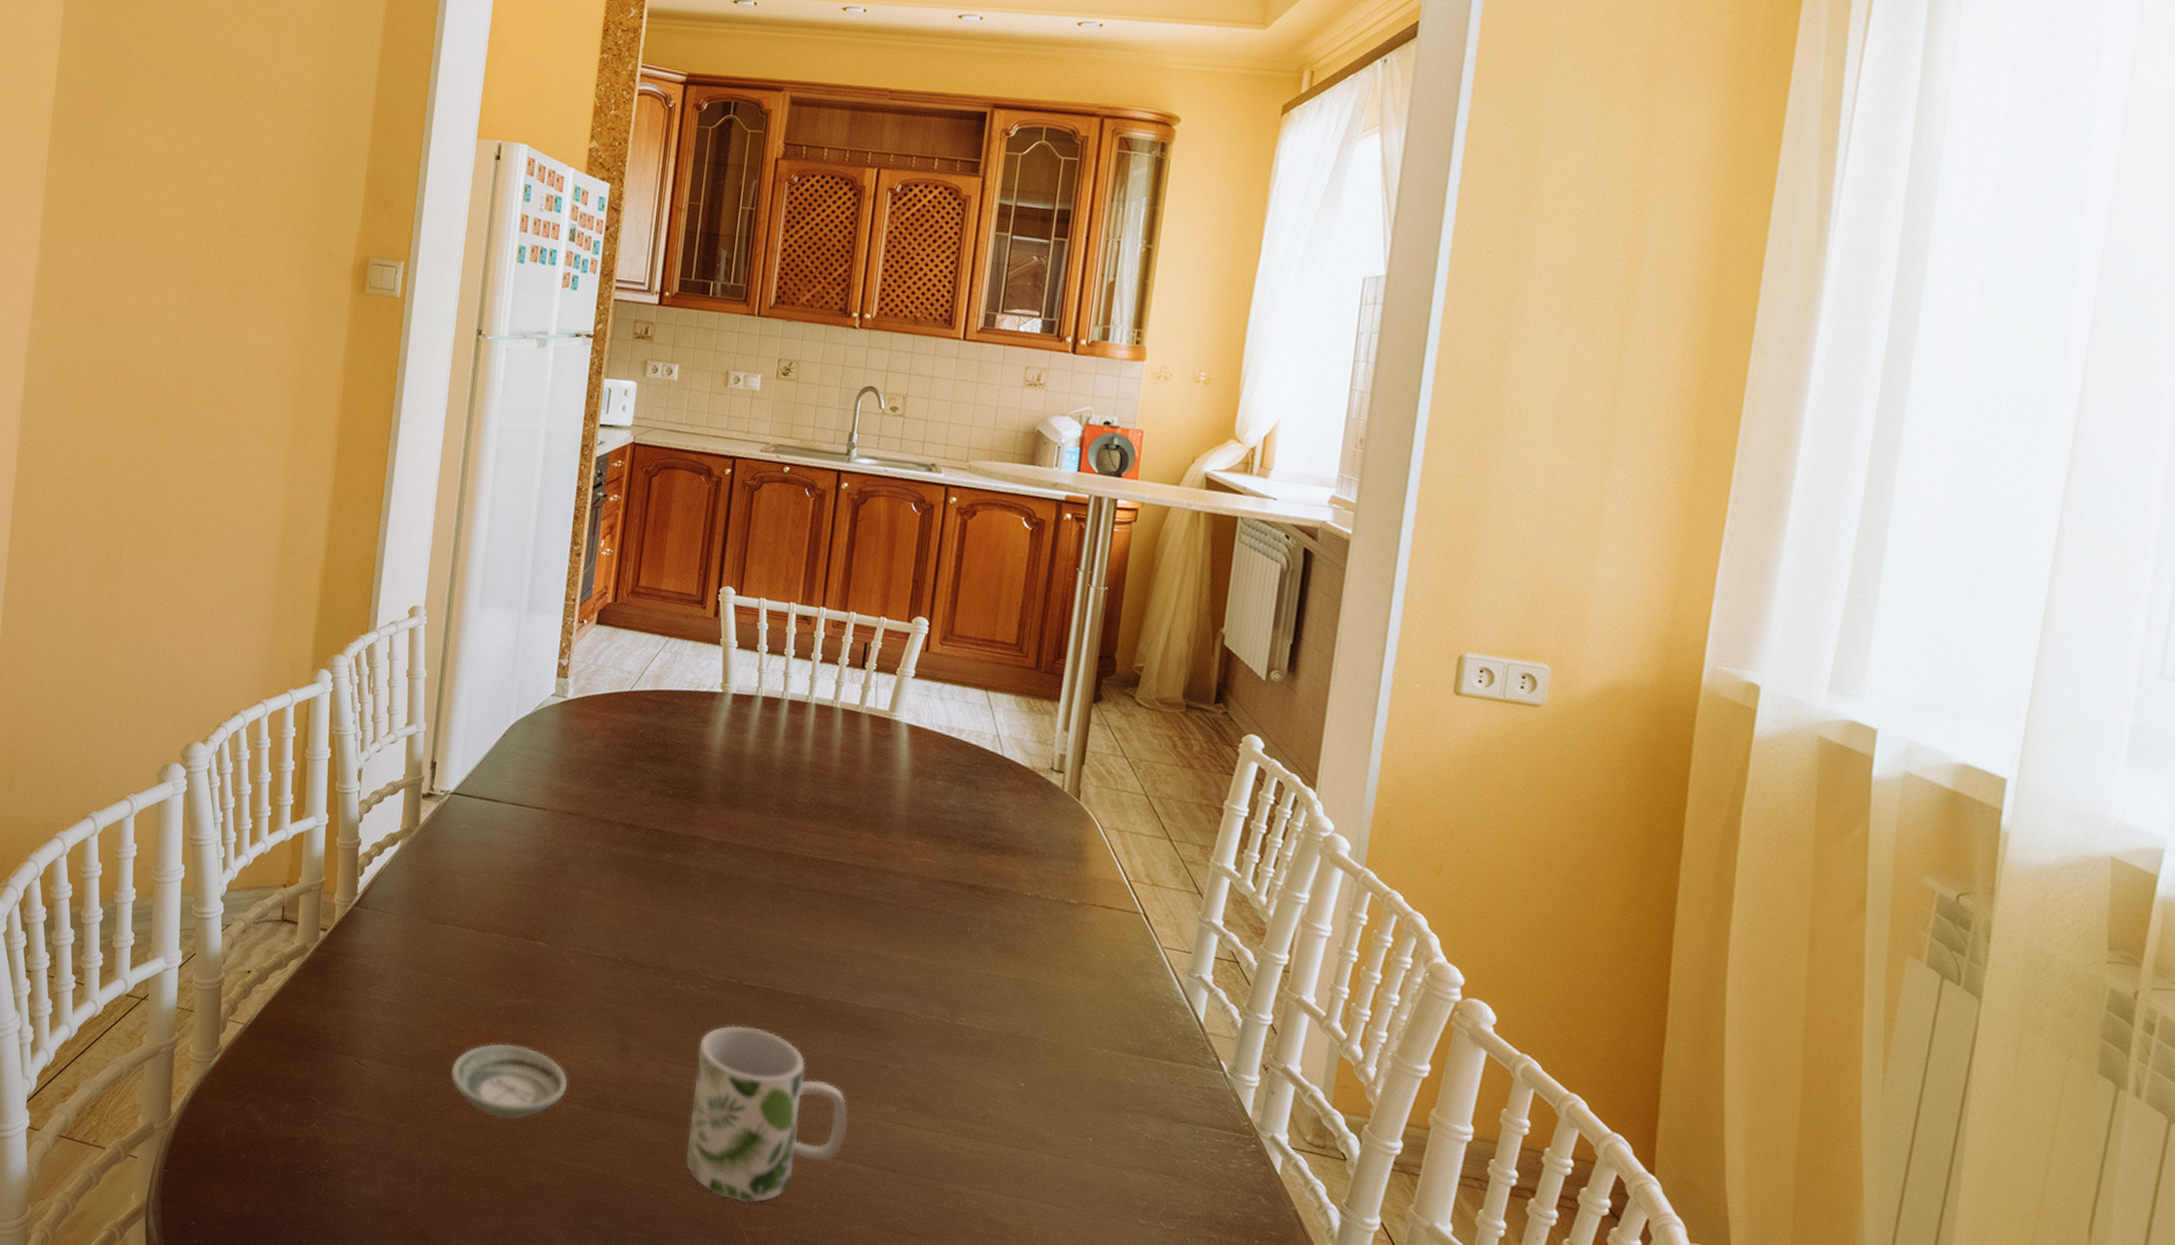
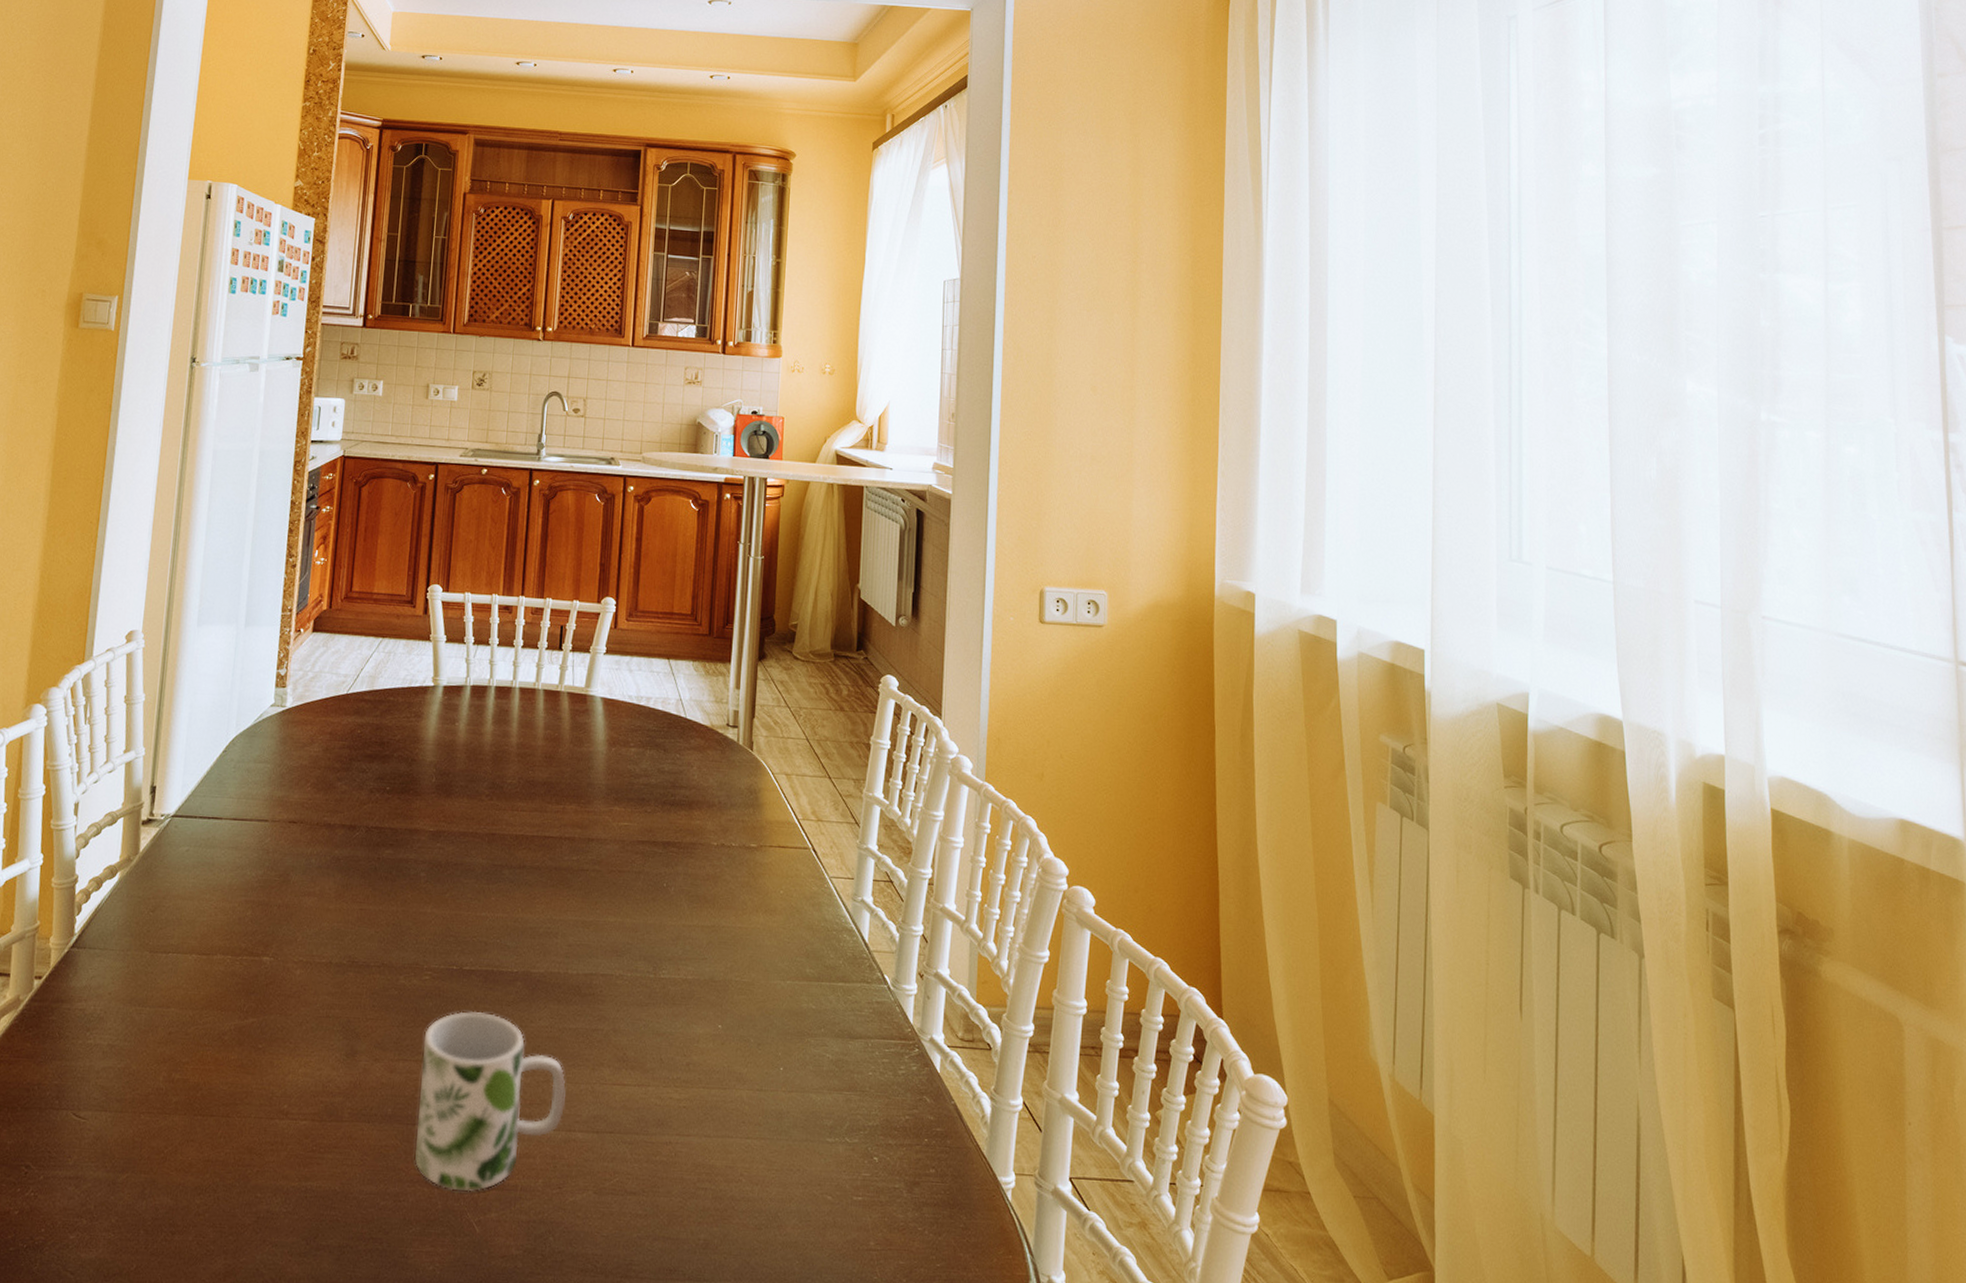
saucer: present [450,1043,568,1121] -> none [174,1068,296,1150]

